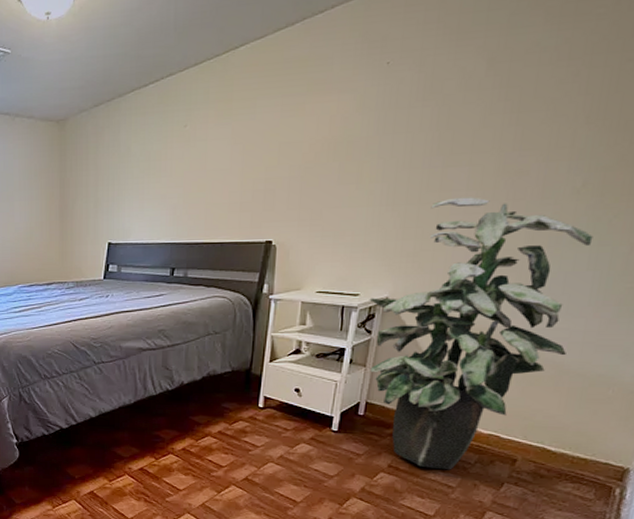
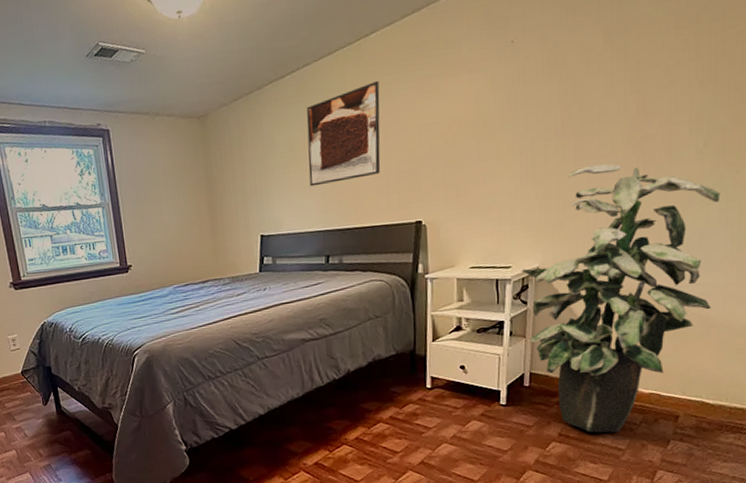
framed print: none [162,95,243,198] -> present [306,80,381,187]

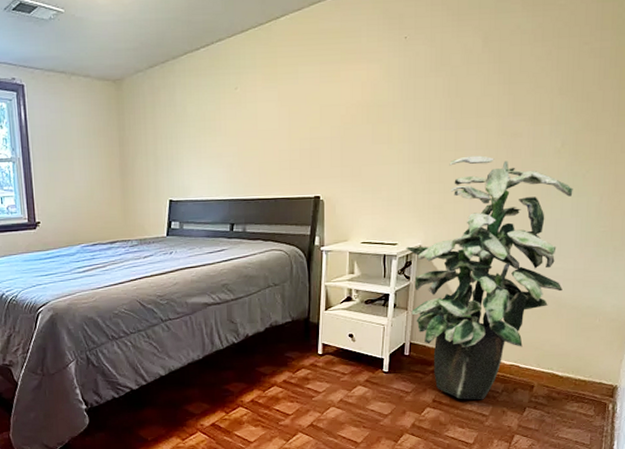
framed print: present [306,80,381,187] -> none [218,61,287,157]

